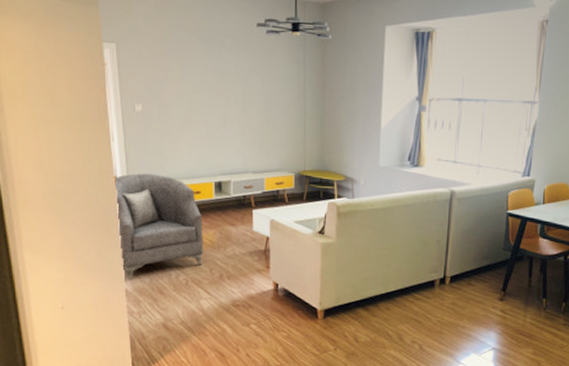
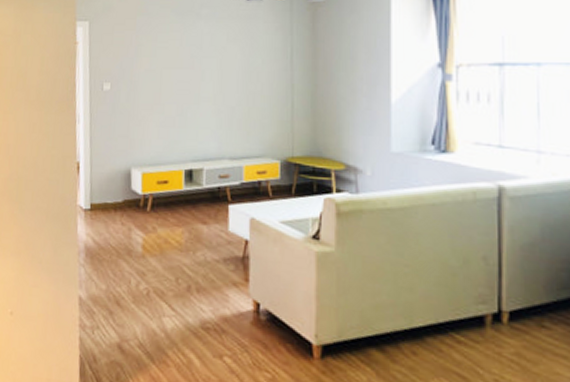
armchair: present [113,173,203,280] -> none [76,159,170,285]

